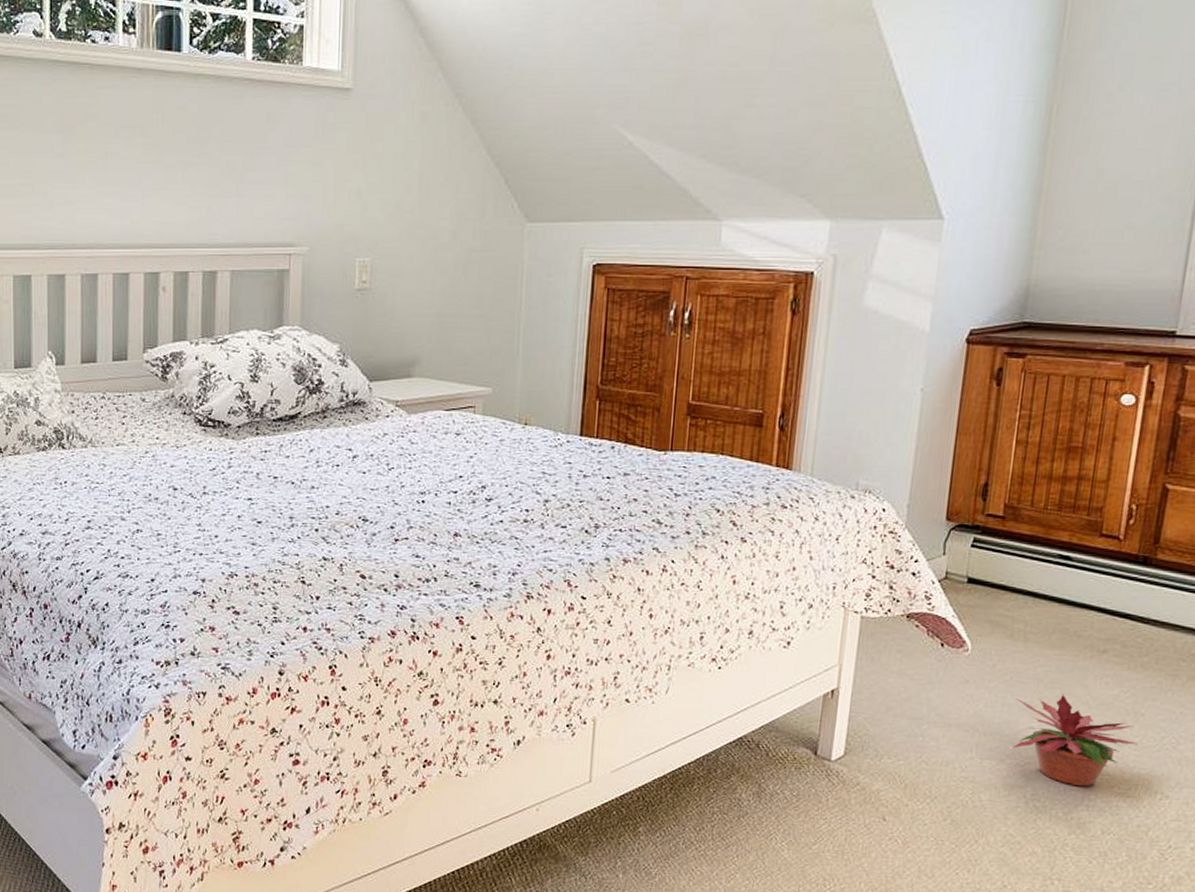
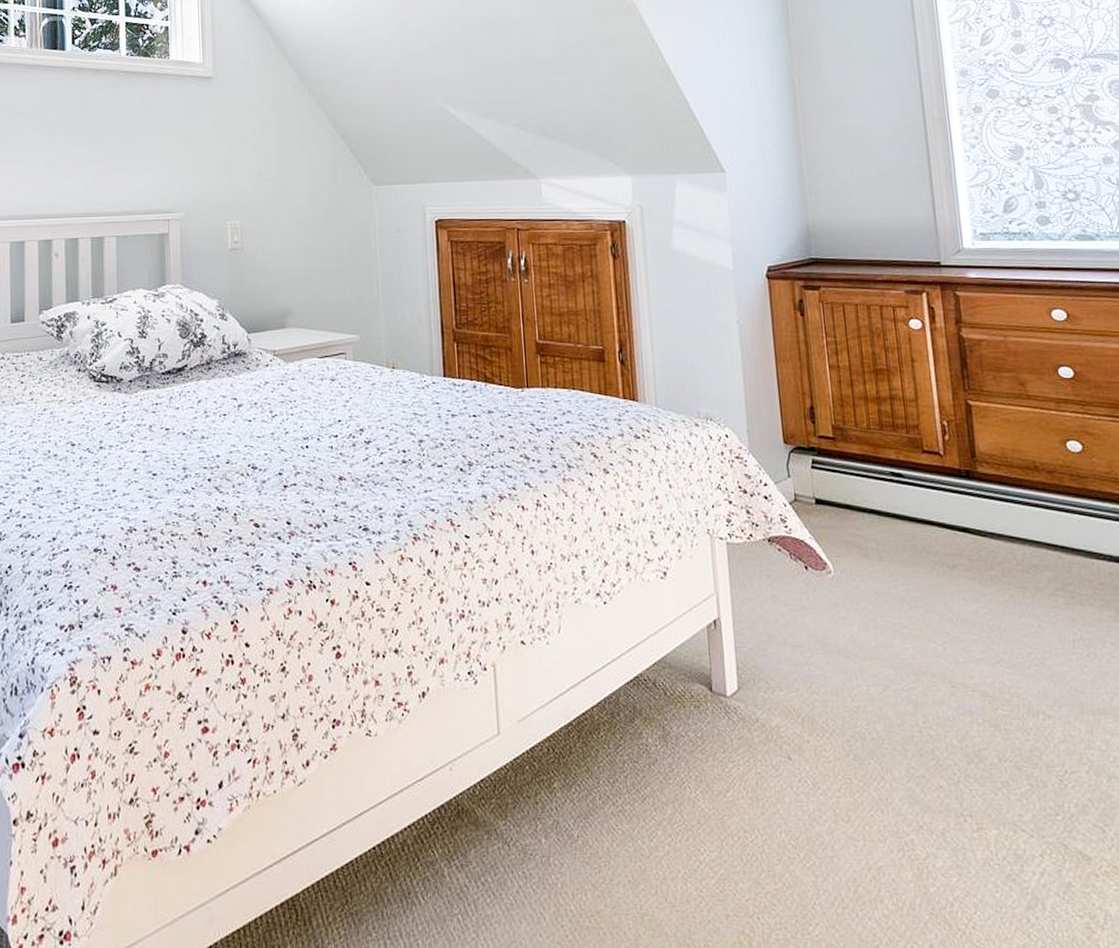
potted plant: present [1011,694,1138,787] -> none [886,612,1008,711]

